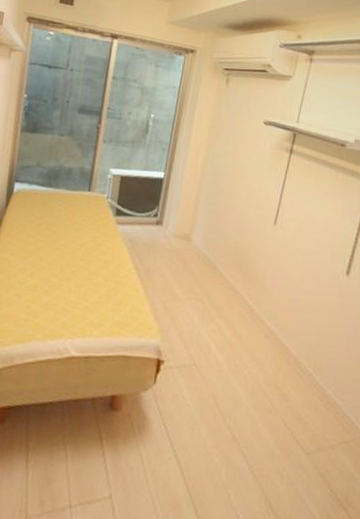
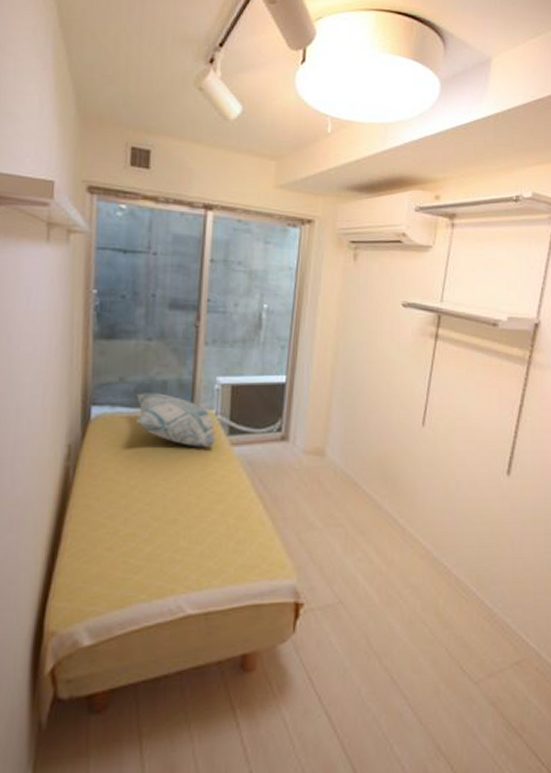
decorative pillow: none [47,176,105,224] -> present [136,393,216,448]

